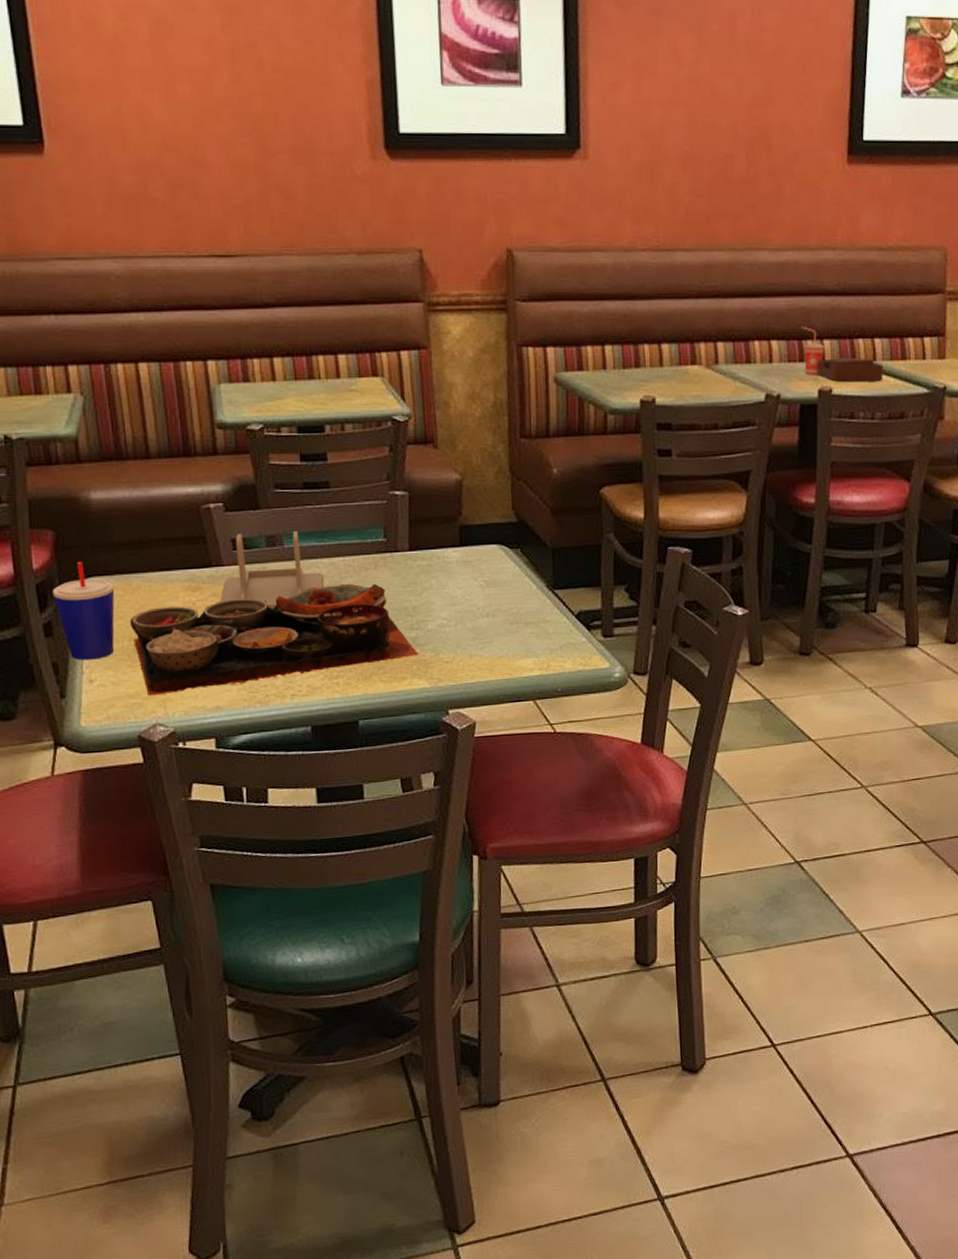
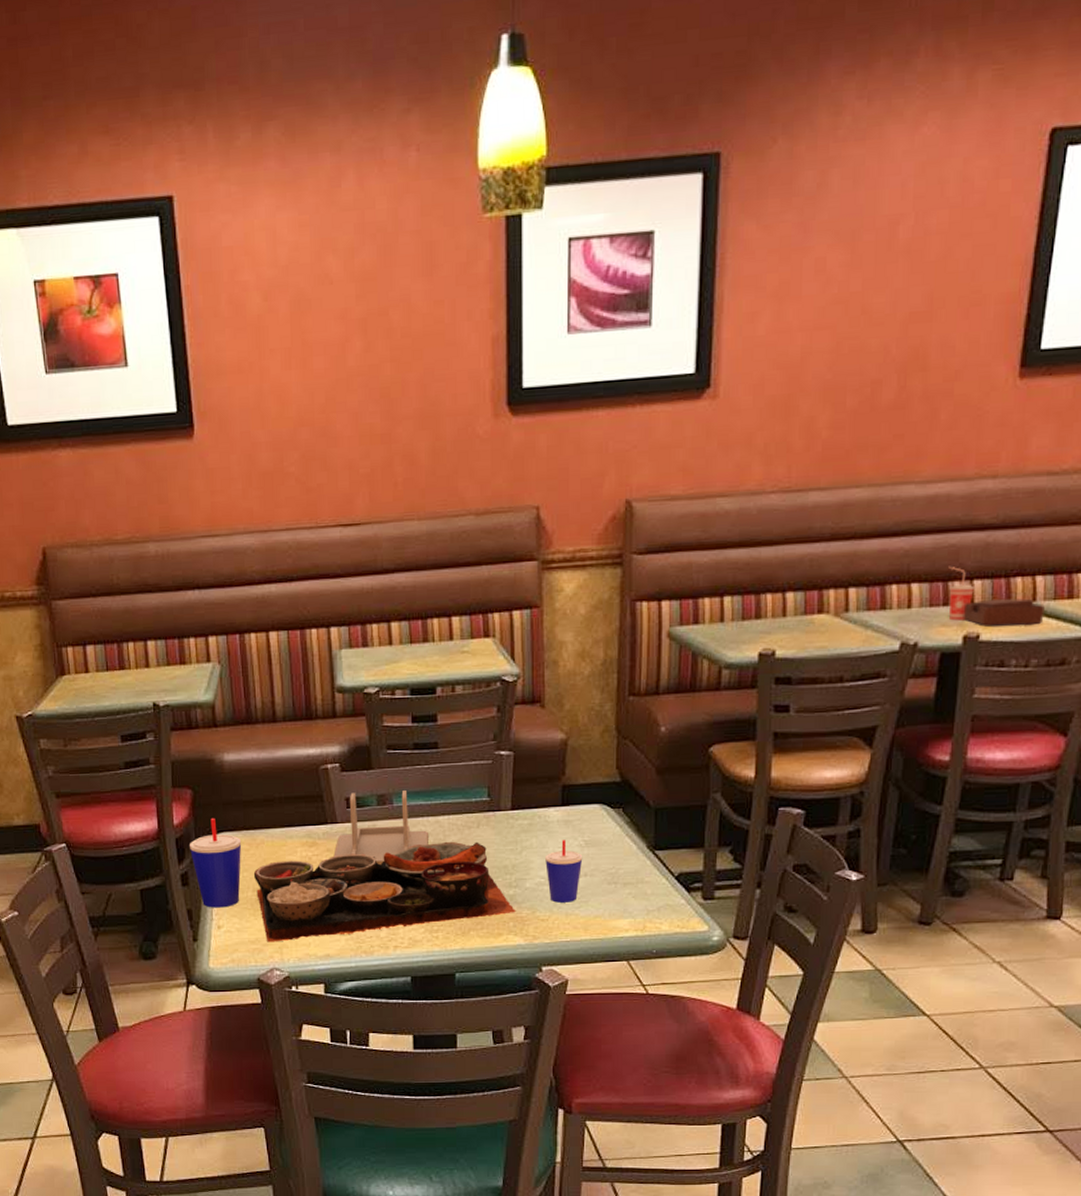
beverage cup: none [446,581,484,644] -> present [545,840,583,903]

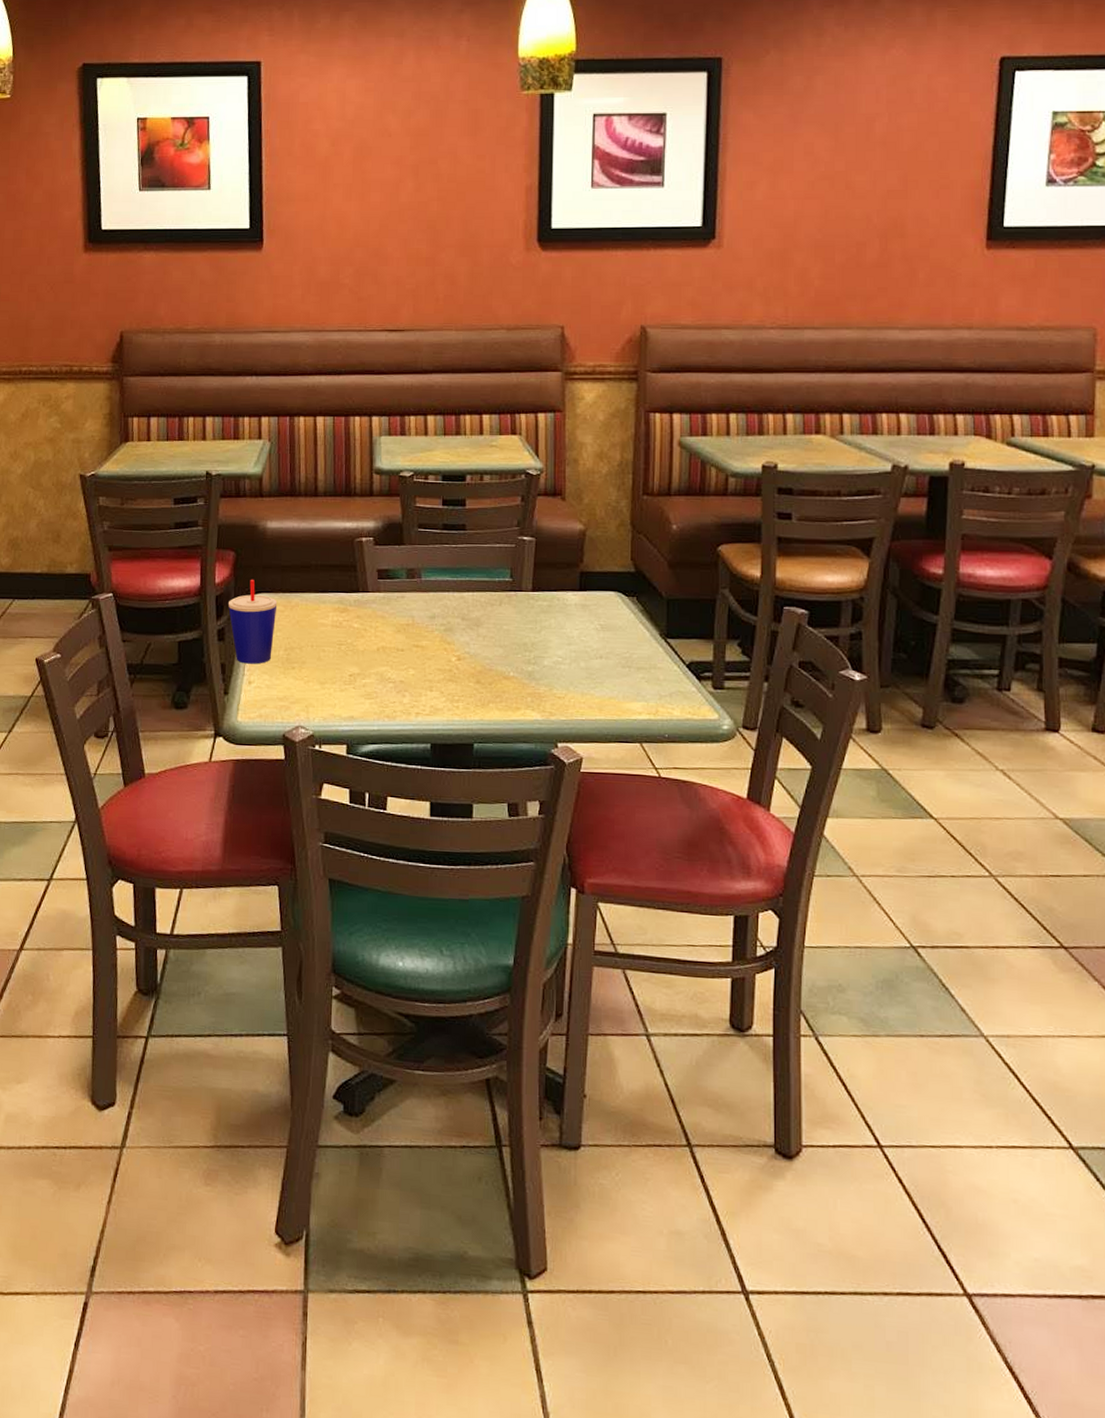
food tray: present [253,841,515,943] -> none [286,616,533,701]
napkin holder: present [333,791,428,866] -> none [363,565,453,635]
beverage cup: present [545,840,583,903] -> none [563,623,599,682]
beverage cup: present [948,566,976,621] -> none [933,401,959,449]
napkin holder: present [963,598,1045,627] -> none [948,433,1023,457]

